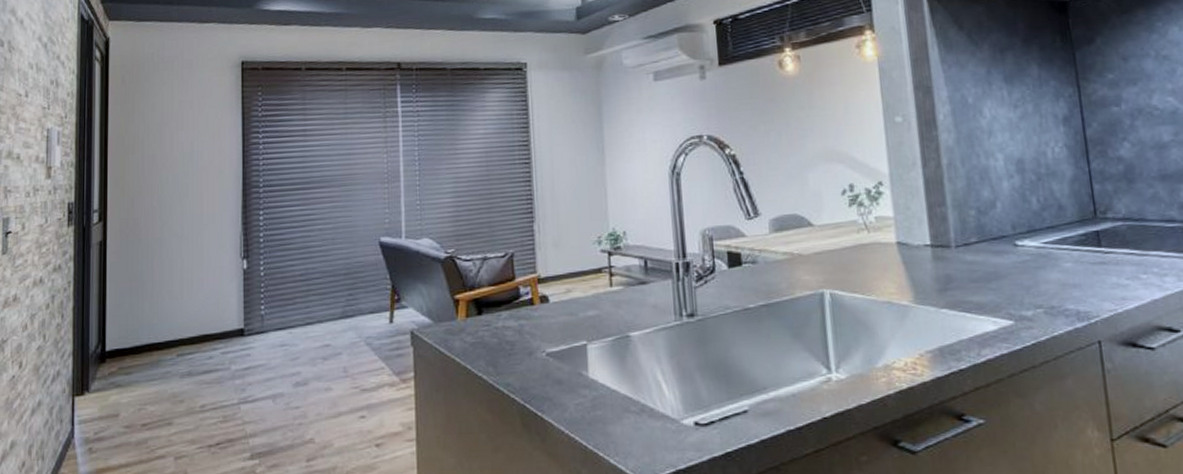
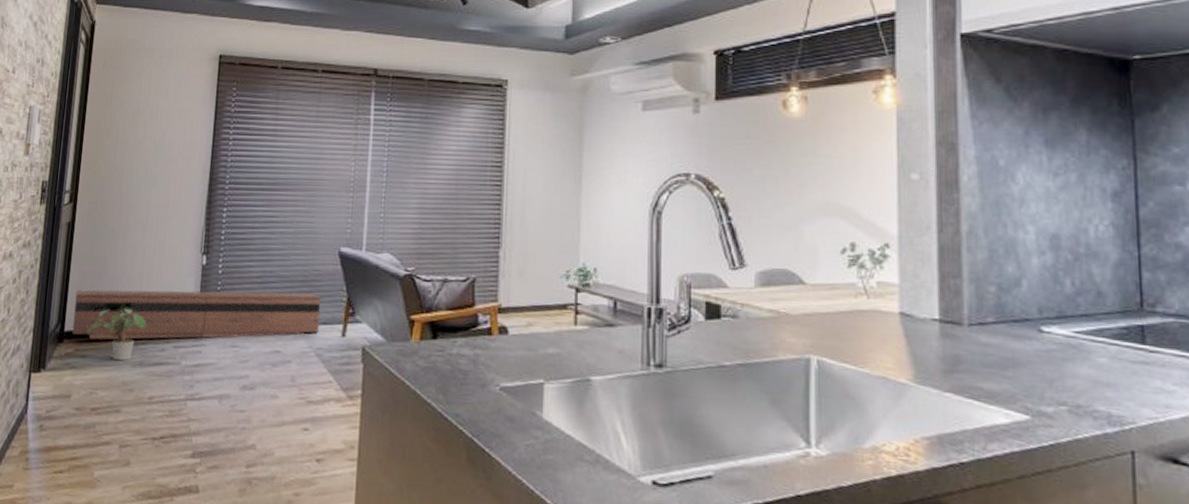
media console: none [114,284,367,355] -> present [72,290,322,339]
potted plant: none [129,321,190,374] -> present [86,309,146,361]

